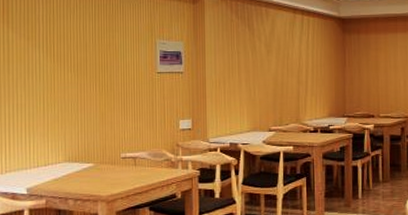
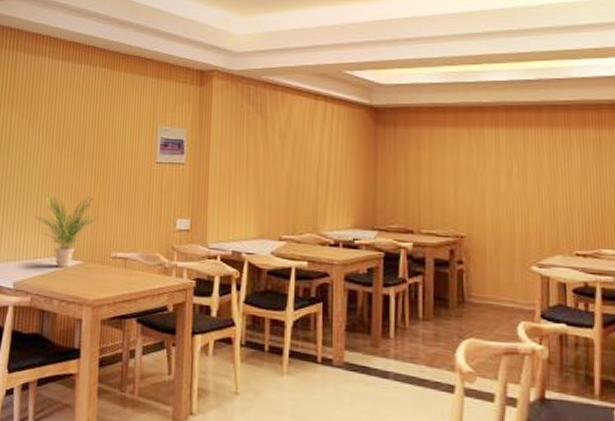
potted plant: none [43,106,106,171] -> present [35,195,98,267]

